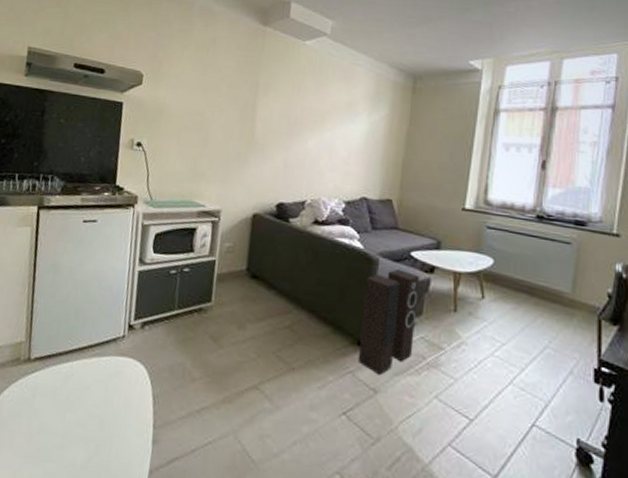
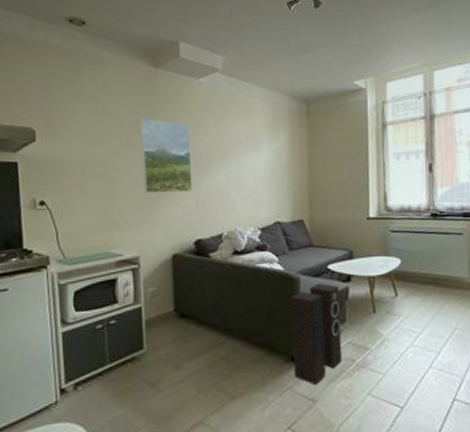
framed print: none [234,74,289,154] -> present [140,118,192,194]

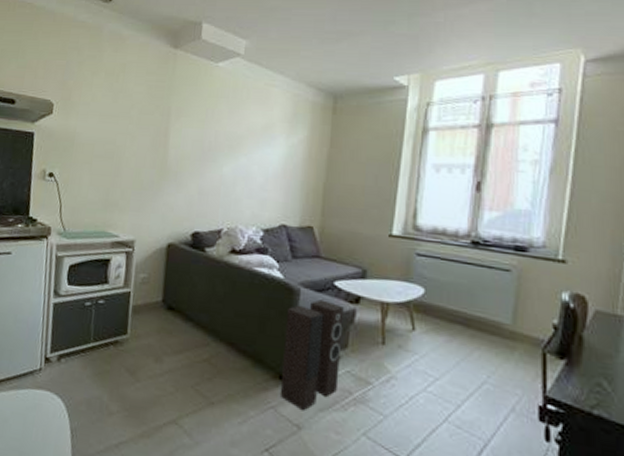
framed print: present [140,118,192,194] -> none [147,100,202,181]

